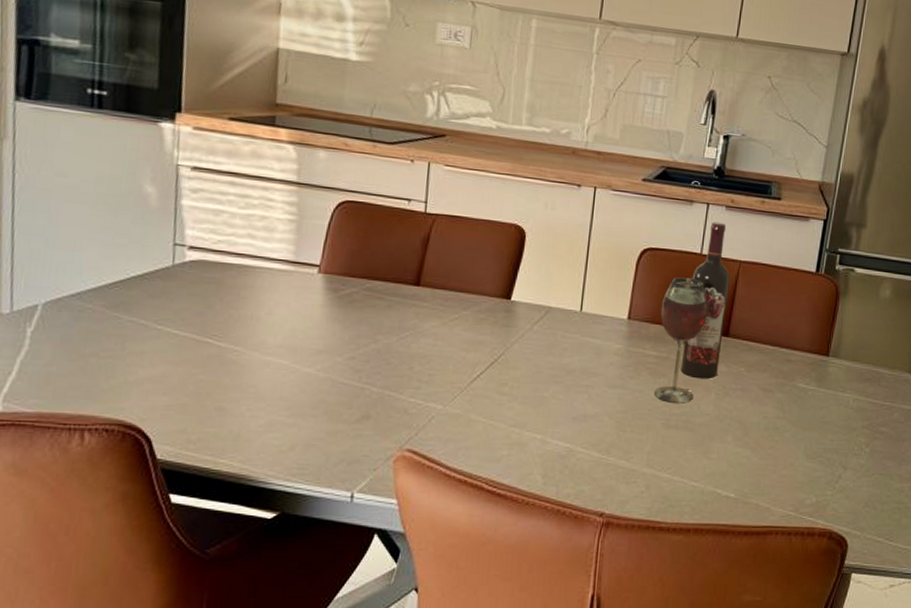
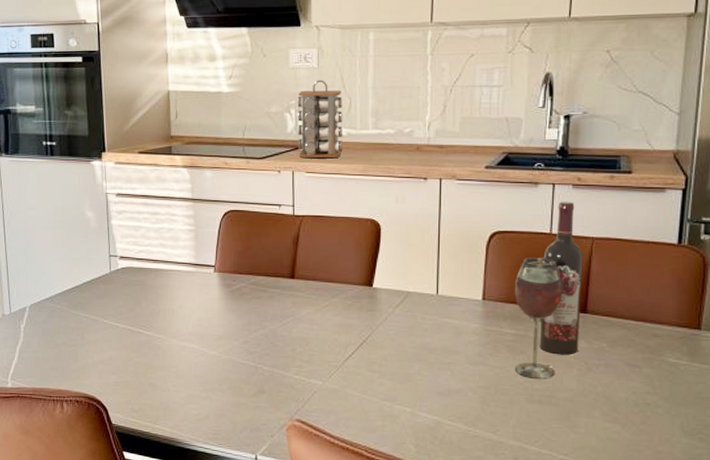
spice rack: none [437,62,495,153] -> present [297,80,343,159]

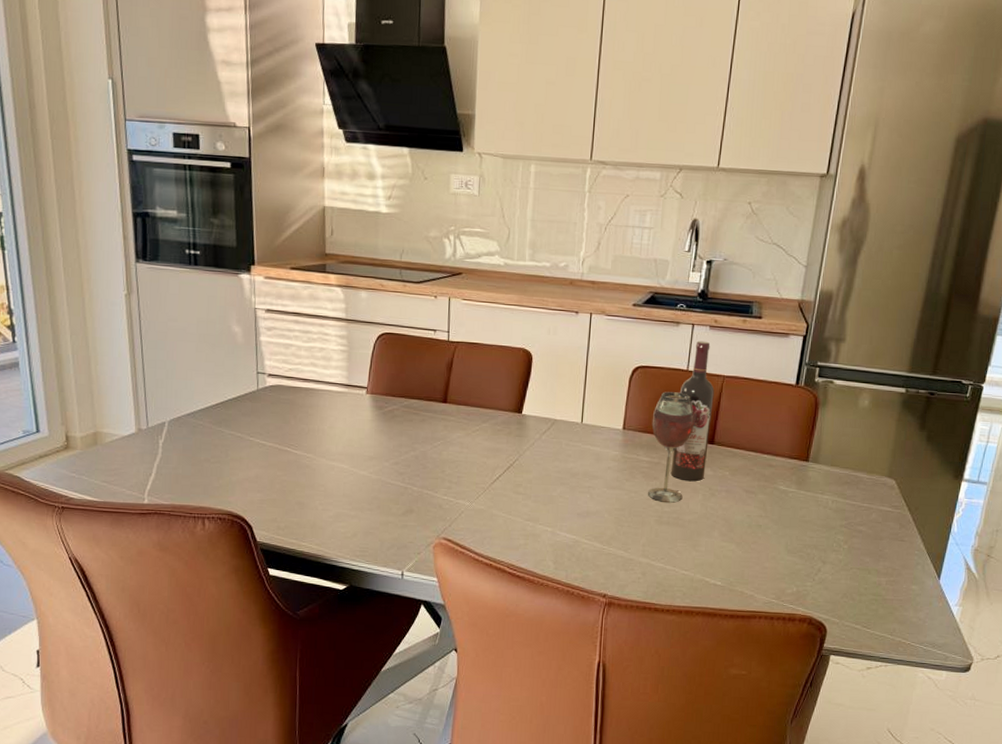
spice rack: present [297,80,343,159] -> none [455,208,502,287]

